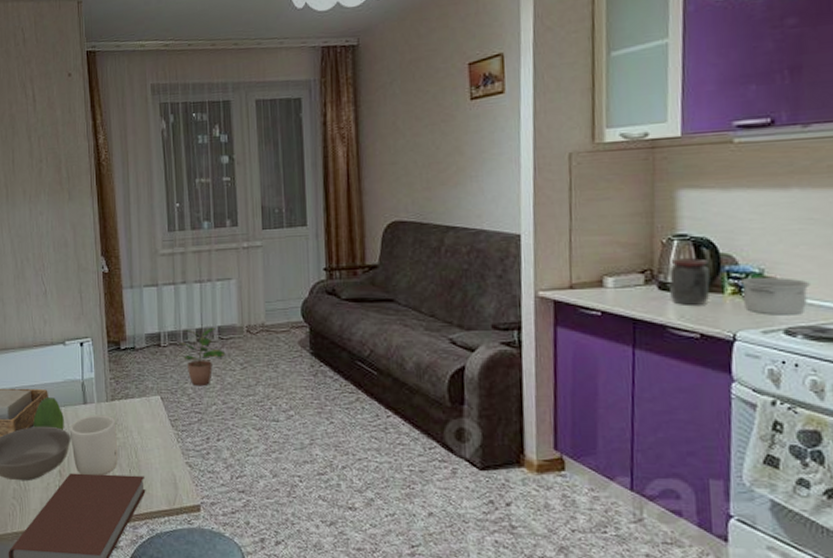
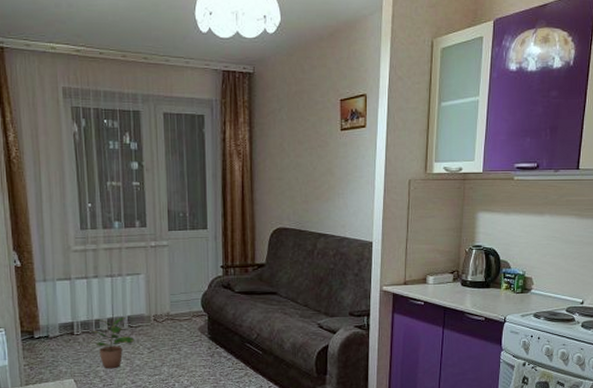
jar: present [669,257,711,305] -> none [468,262,493,297]
cooking pot: present [741,276,810,315] -> none [511,277,551,304]

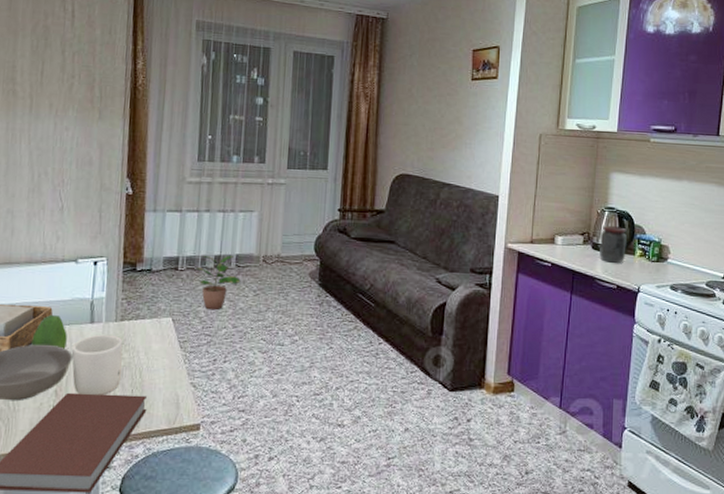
jar: none [468,262,493,297] -> present [600,225,627,263]

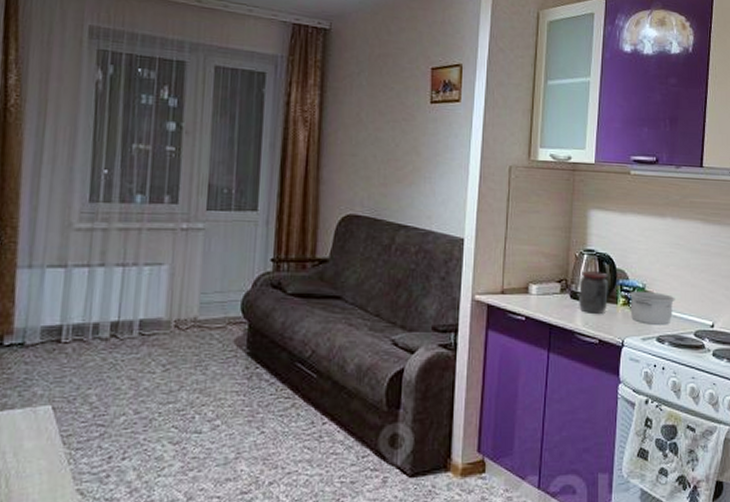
potted plant: present [193,255,241,311] -> none [82,321,146,393]
cooking pot: none [646,244,689,275] -> present [630,290,675,325]

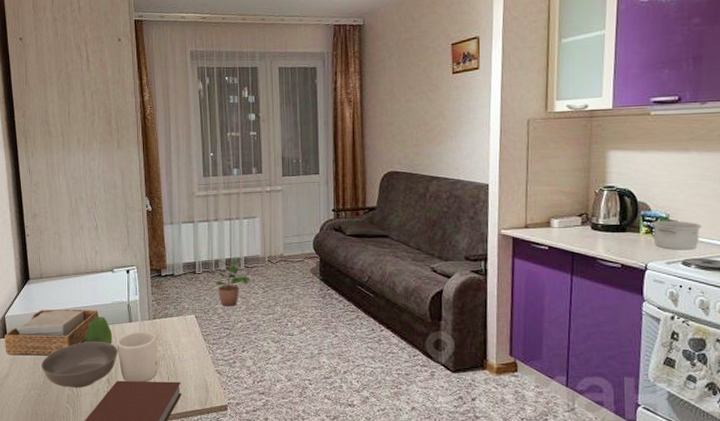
potted plant: none [82,321,146,393] -> present [209,258,251,307]
jar: present [579,270,608,313] -> none [600,204,630,242]

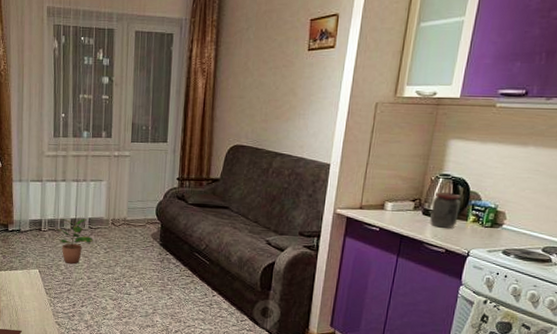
jar: none [600,204,630,242] -> present [430,191,461,228]
cooking pot: present [652,220,702,250] -> none [479,210,527,241]

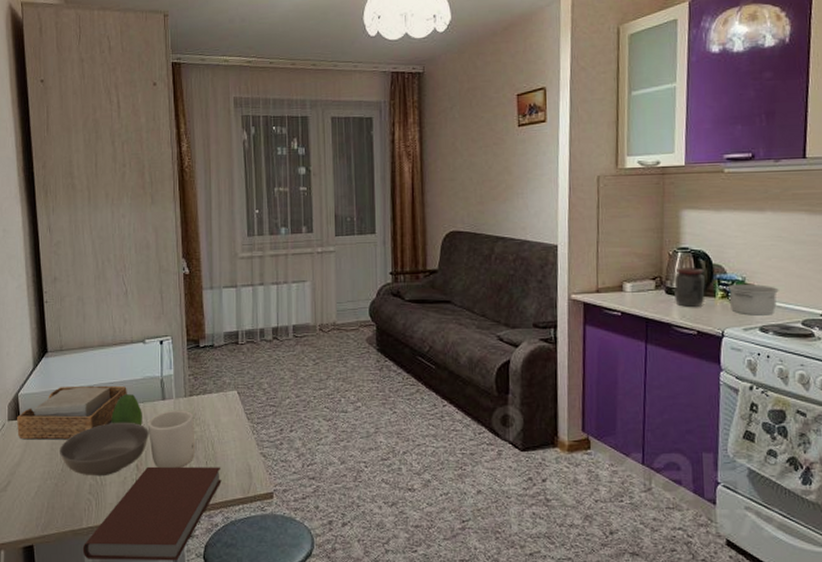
potted plant: present [54,218,94,264] -> none [253,327,300,382]
cooking pot: none [479,210,527,241] -> present [728,283,779,316]

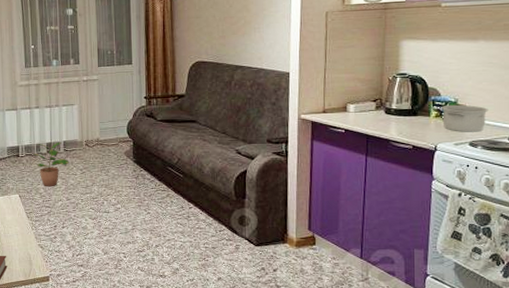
potted plant: none [253,327,300,382] -> present [31,143,69,187]
jar: present [674,266,705,307] -> none [393,90,421,125]

